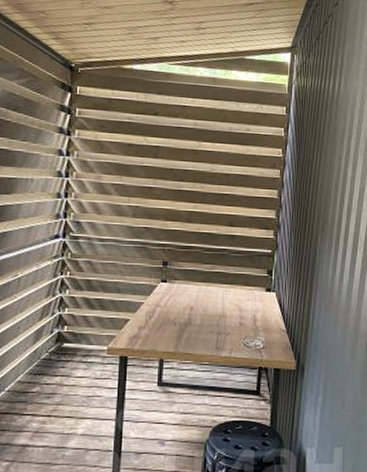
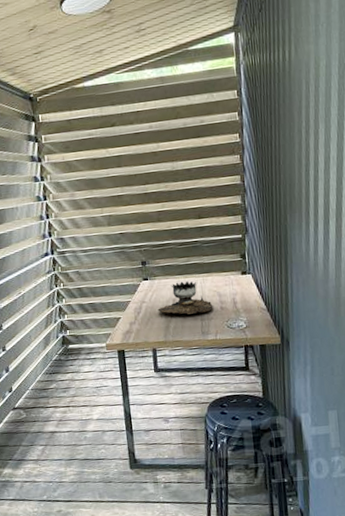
brazier: none [172,289,232,326] -> present [158,280,213,315]

